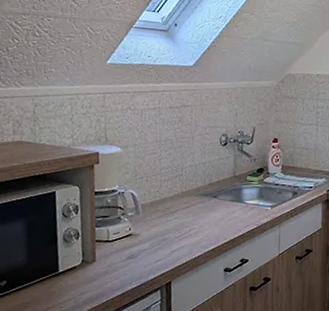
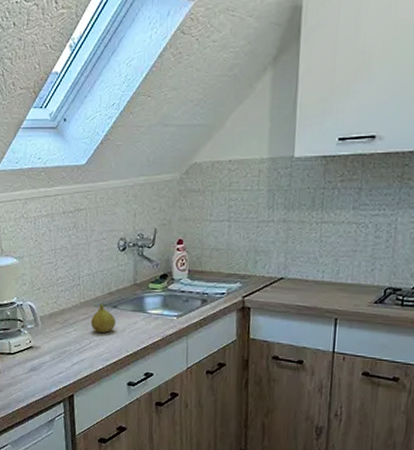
fruit: none [191,193,216,221] -> present [90,304,116,333]

